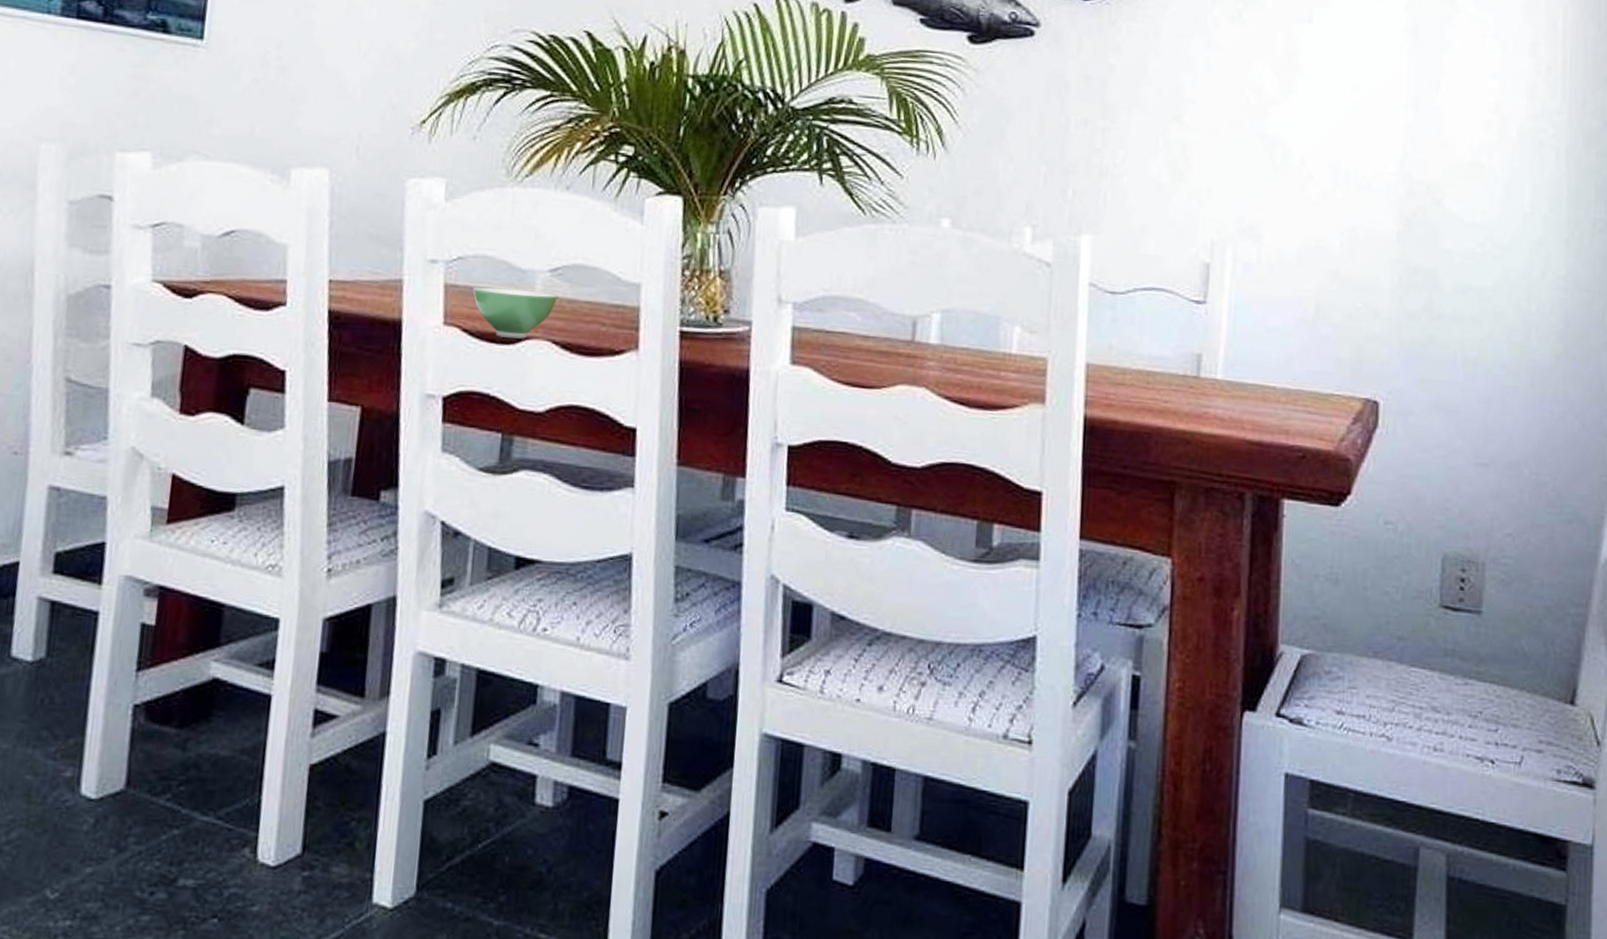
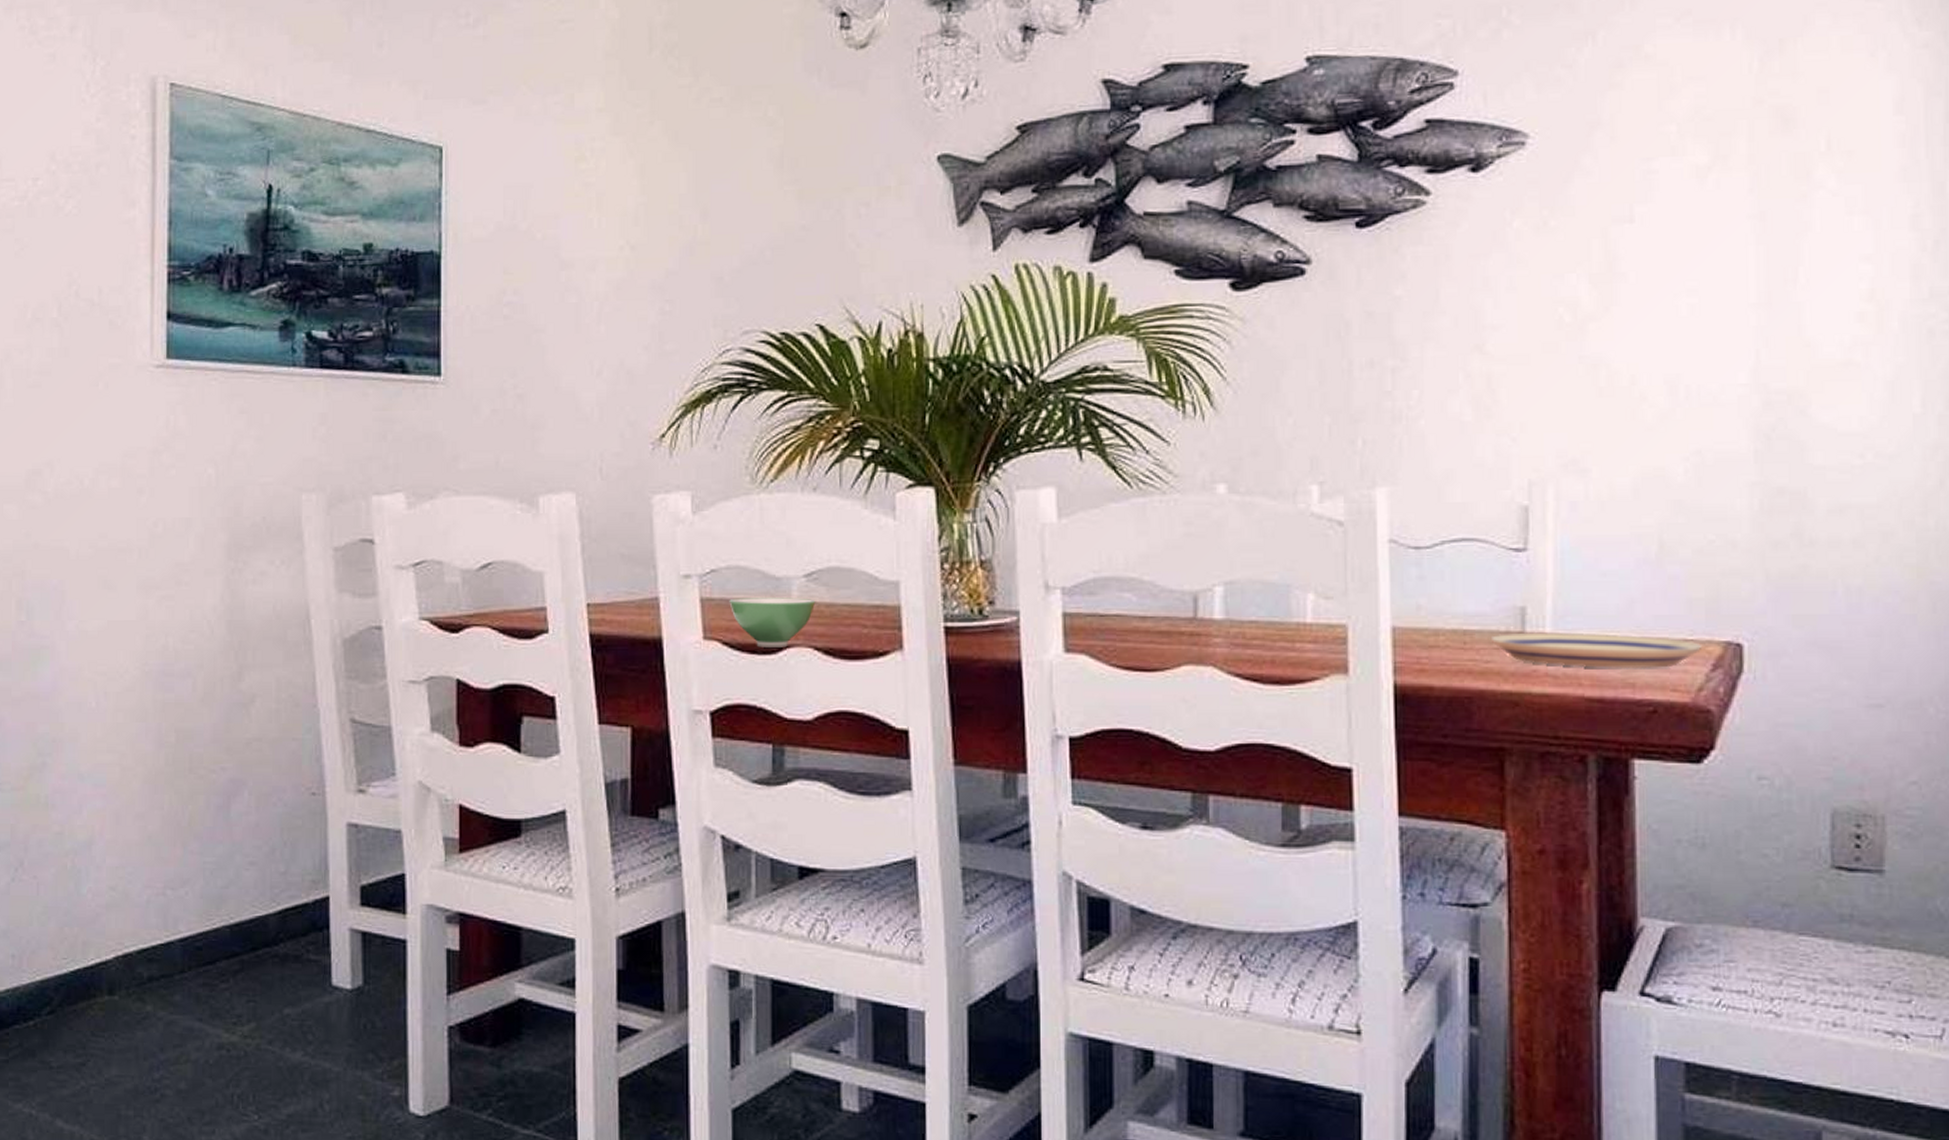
plate: none [1170,377,1345,418] -> present [1490,632,1701,668]

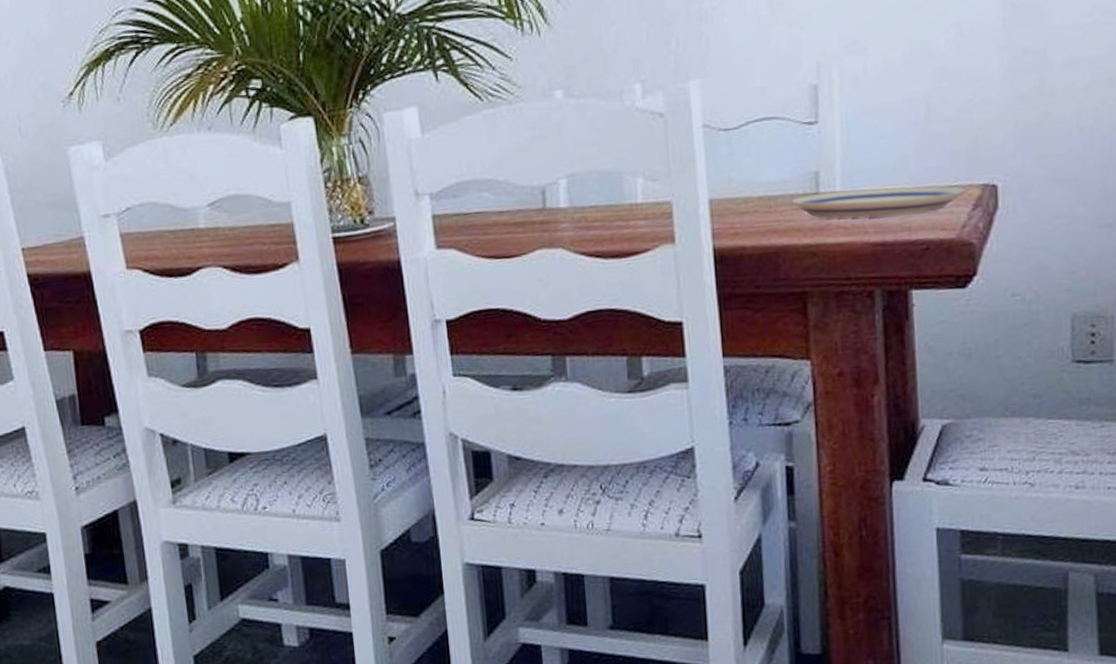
bowl: present [729,598,816,648] -> none [145,224,220,271]

